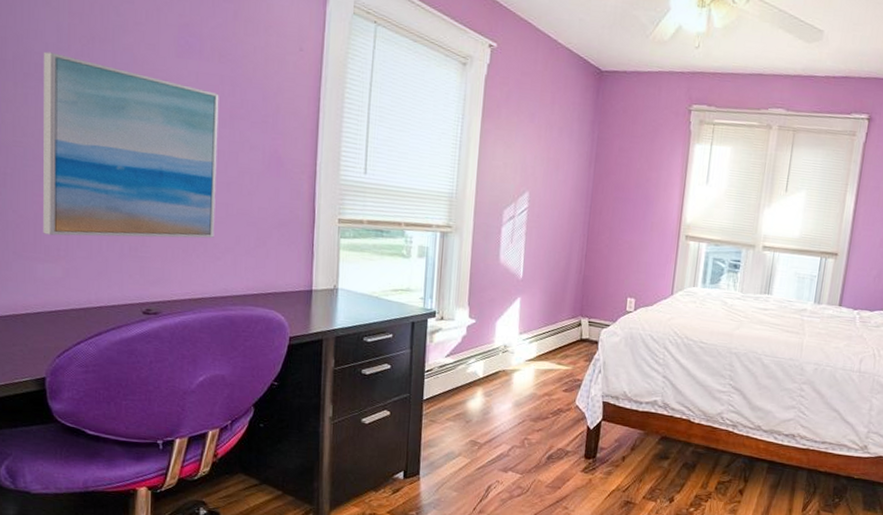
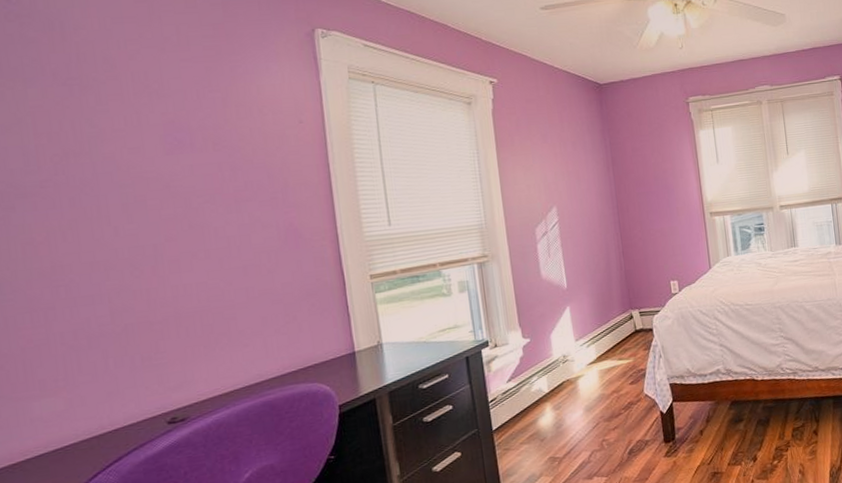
wall art: present [43,51,219,239] -> none [8,177,238,369]

